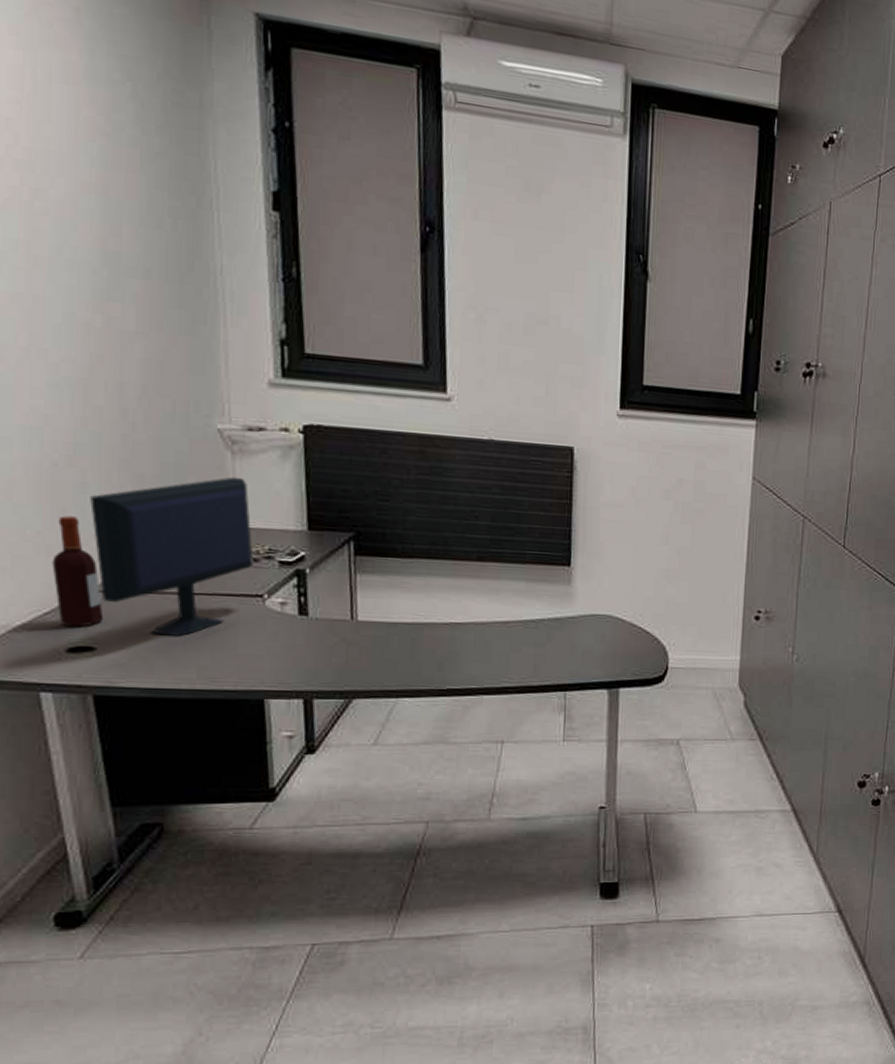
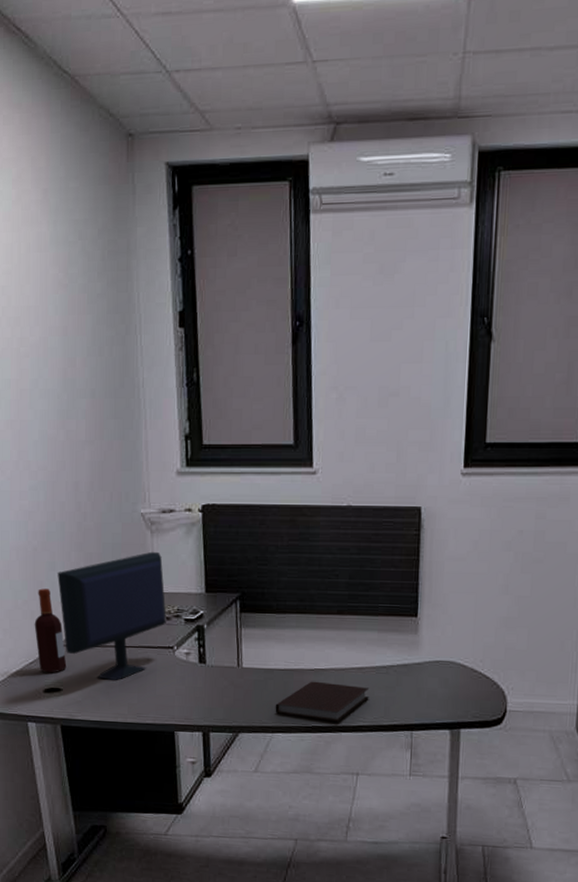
notebook: none [400,637,516,683] -> present [275,681,370,722]

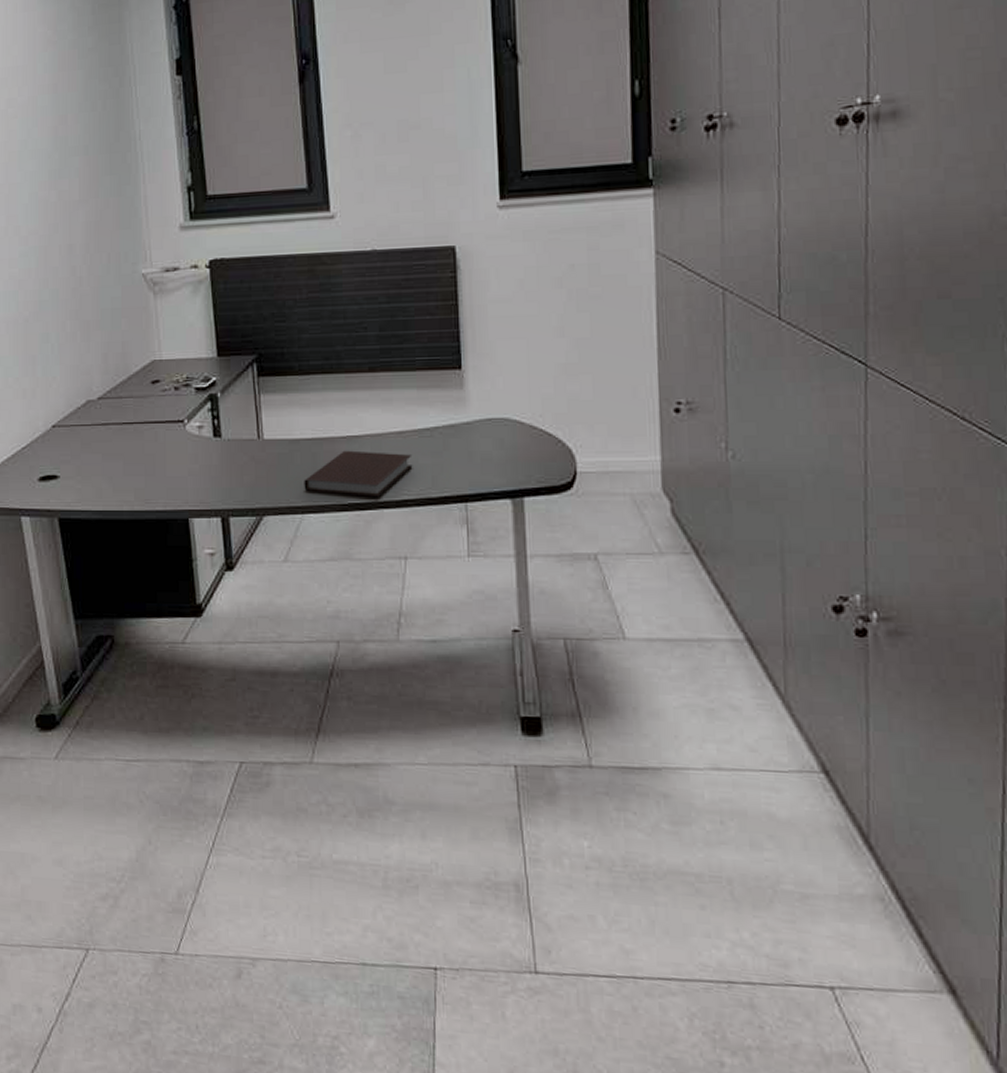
bottle: present [34,588,67,673] -> none [26,363,64,459]
computer monitor: present [57,551,167,680] -> none [52,314,175,462]

